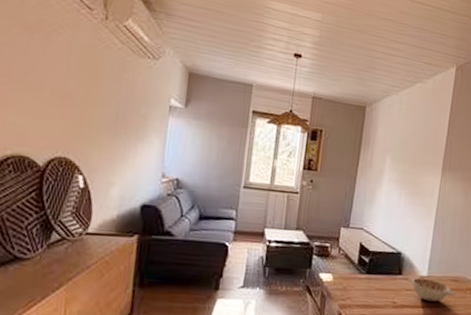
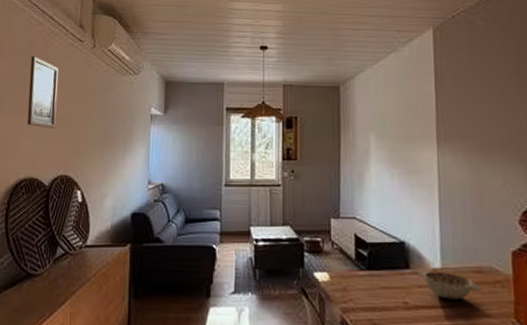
picture frame: none [16,14,59,104] -> present [27,56,59,129]

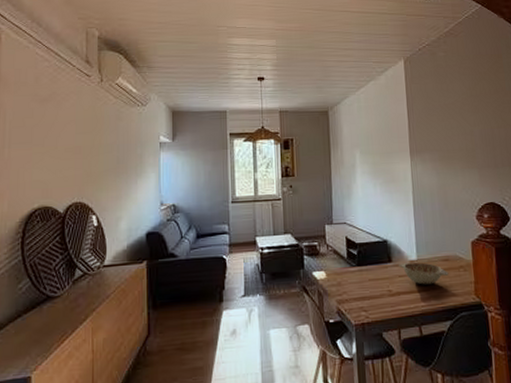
picture frame: present [27,56,59,129] -> none [38,91,68,159]

